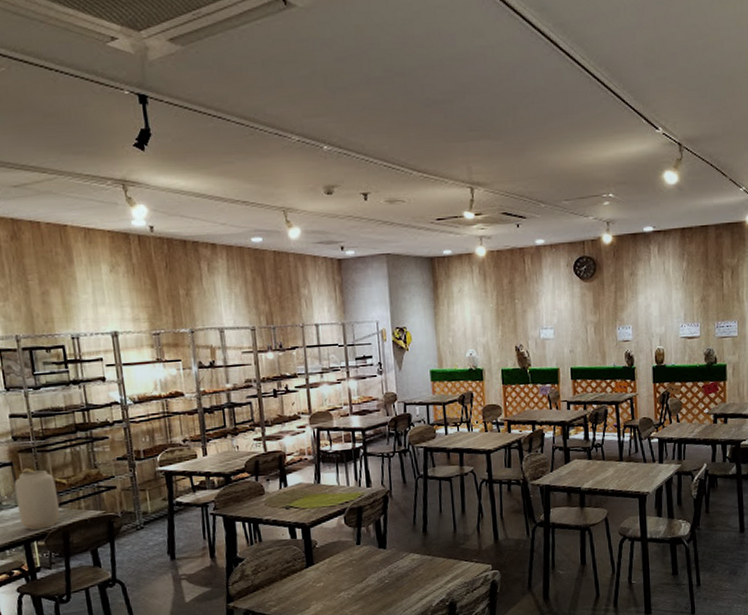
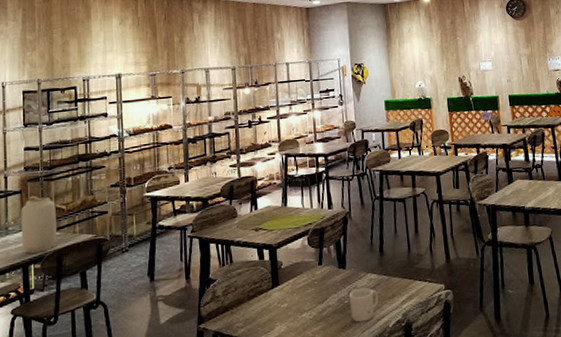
mug: none [389,567,421,602] -> present [348,287,379,323]

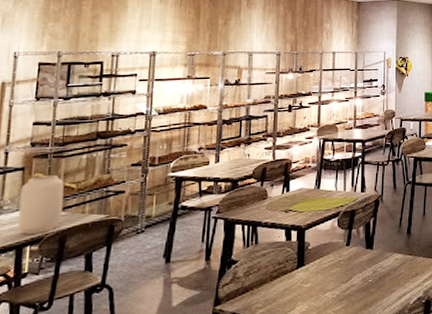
mug: present [348,287,379,323] -> none [373,267,402,301]

